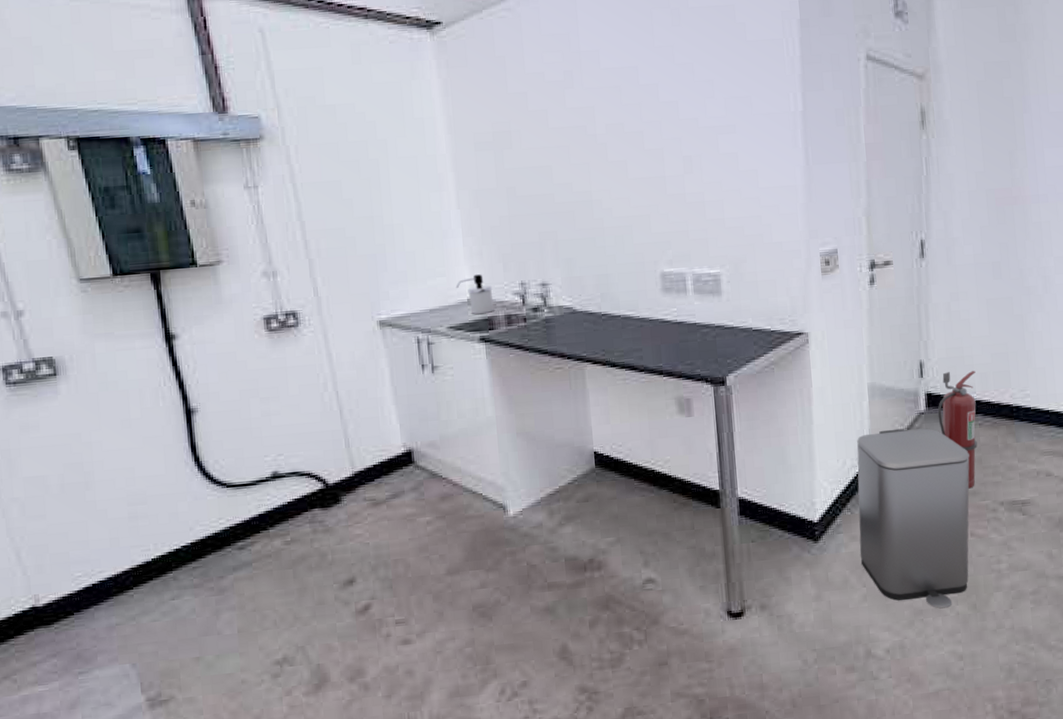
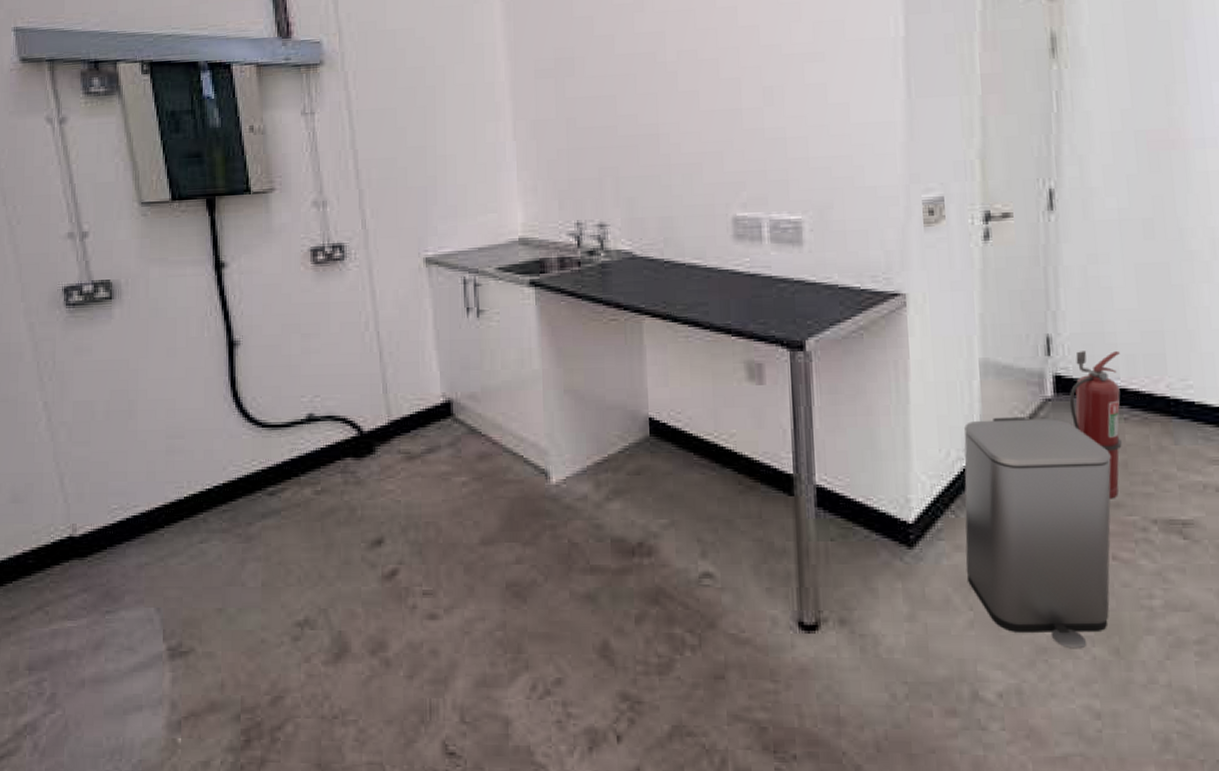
soap dispenser: present [455,274,494,315] -> none [507,212,547,256]

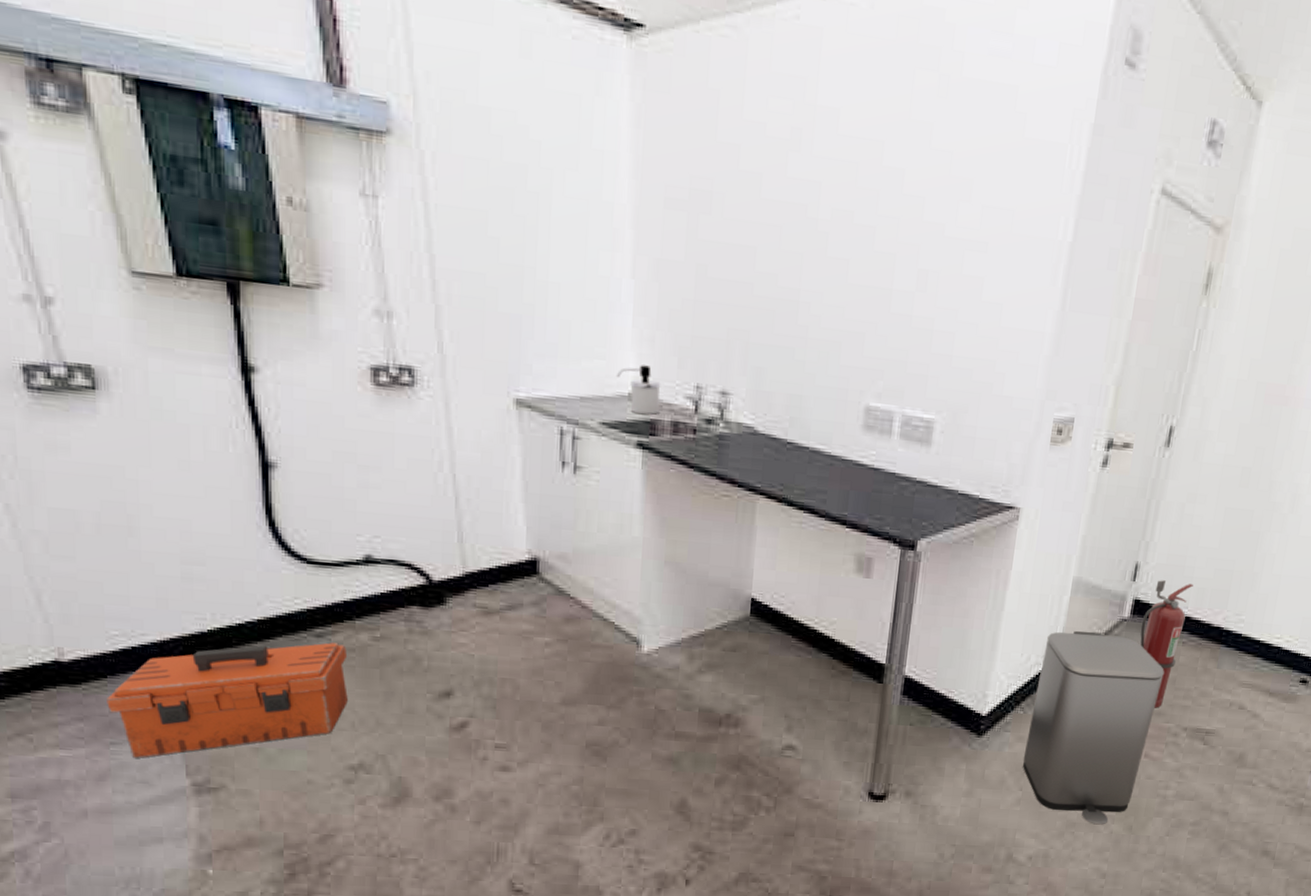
toolbox: none [105,500,295,625] -> present [106,642,348,758]
soap dispenser: none [507,212,547,256] -> present [616,365,661,415]

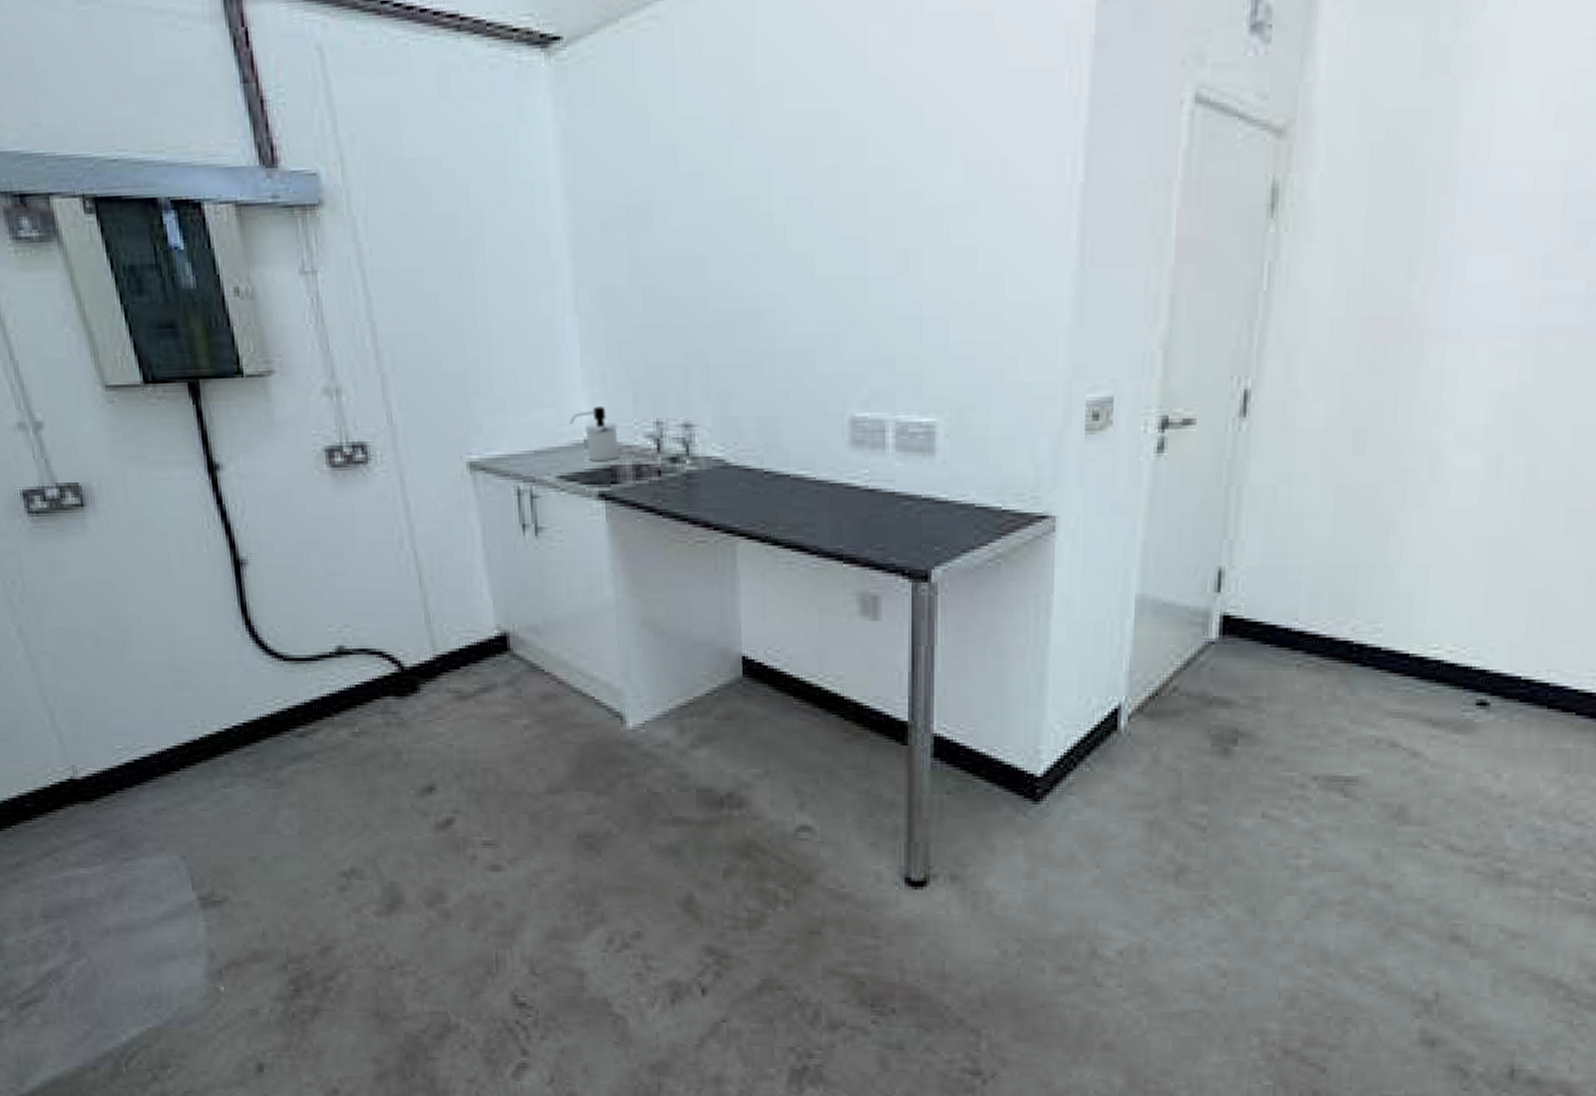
toolbox: present [106,642,348,758] -> none [117,742,334,873]
pedal bin: present [1023,631,1164,825] -> none [1096,661,1275,908]
fire extinguisher: present [1140,580,1193,708] -> none [1235,587,1303,753]

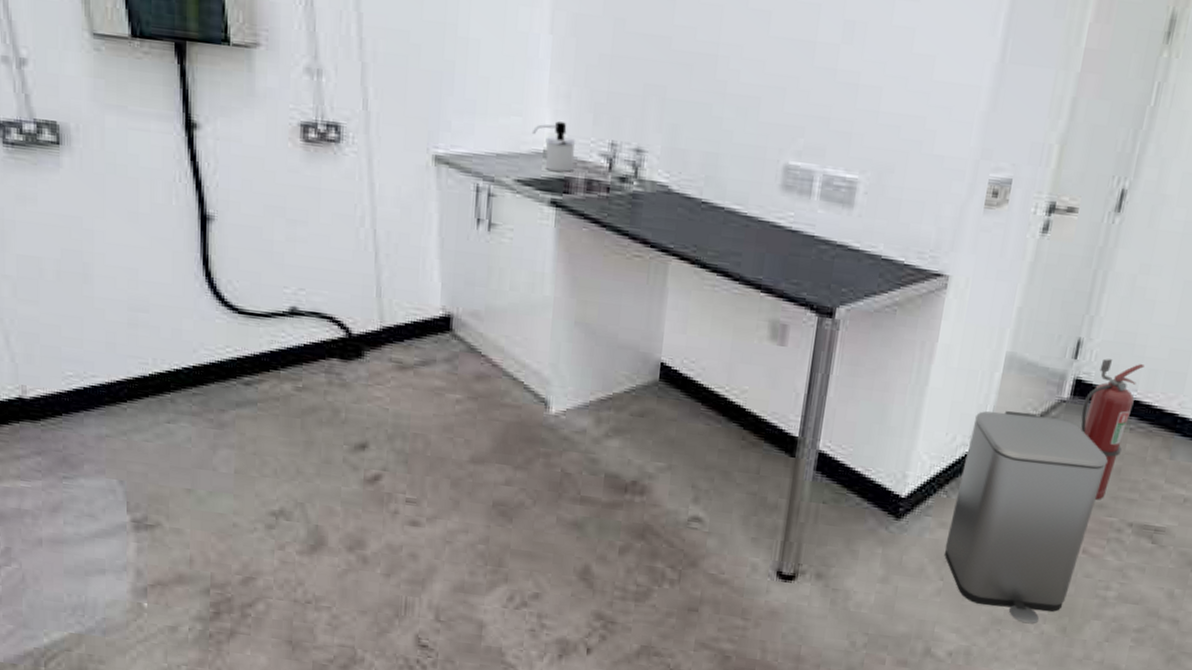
pedal bin: none [1096,661,1275,908] -> present [945,411,1108,624]
fire extinguisher: none [1235,587,1303,753] -> present [1080,358,1144,500]

